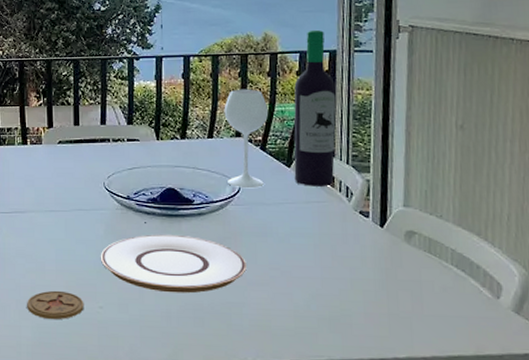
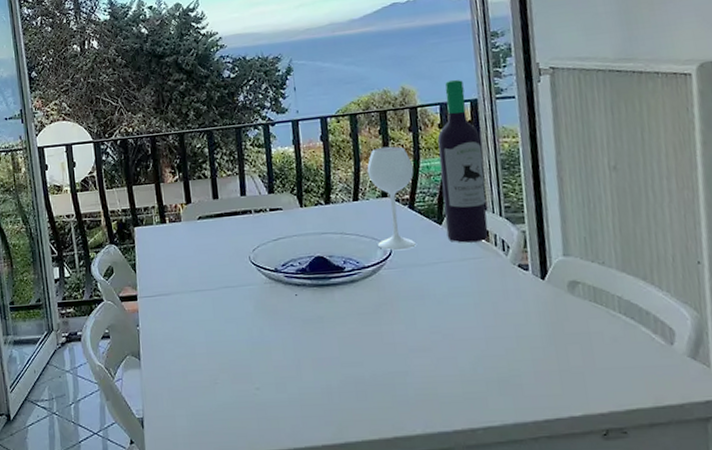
coaster: present [27,290,84,319] -> none [179,374,240,406]
plate: present [100,234,247,294] -> none [252,305,406,367]

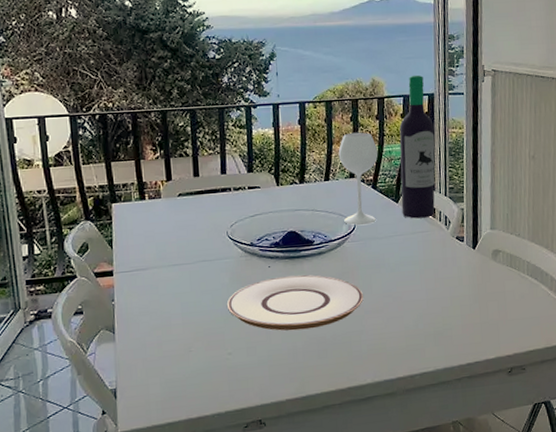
plate: none [252,305,406,367] -> present [226,275,363,331]

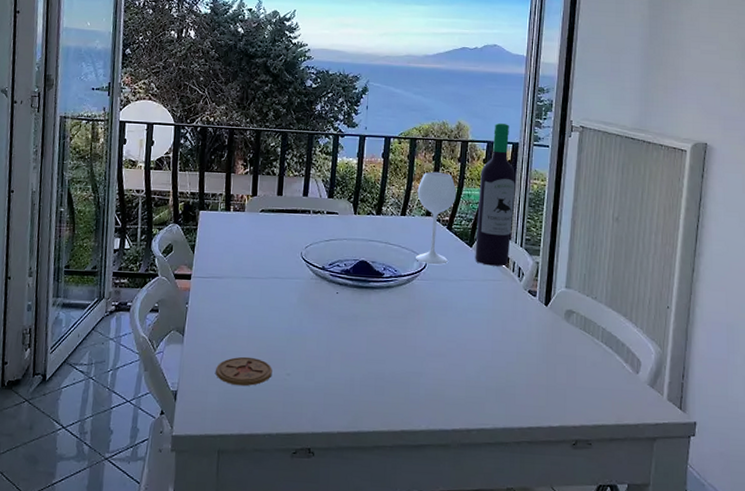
coaster: none [154,343,213,373] -> present [216,356,273,386]
plate: present [226,275,363,331] -> none [291,304,427,363]

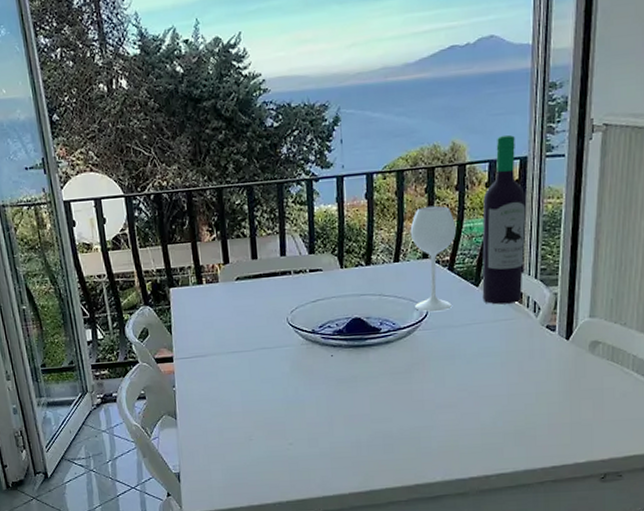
coaster: present [216,356,273,386] -> none [215,431,274,461]

